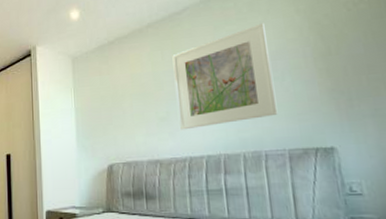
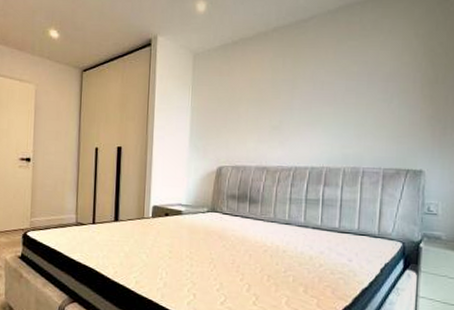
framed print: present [172,23,278,130] -> none [290,43,384,140]

